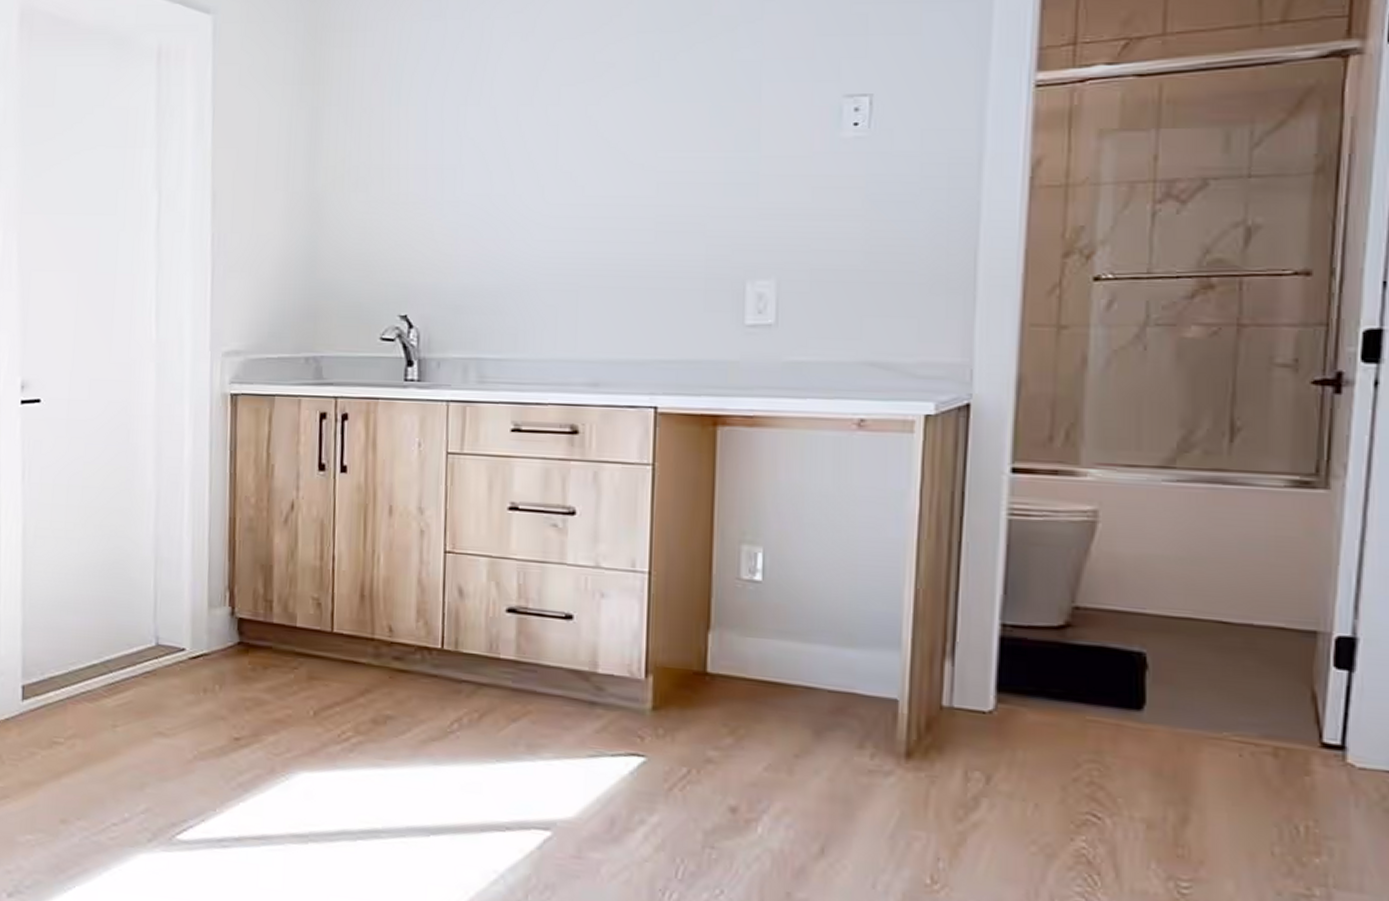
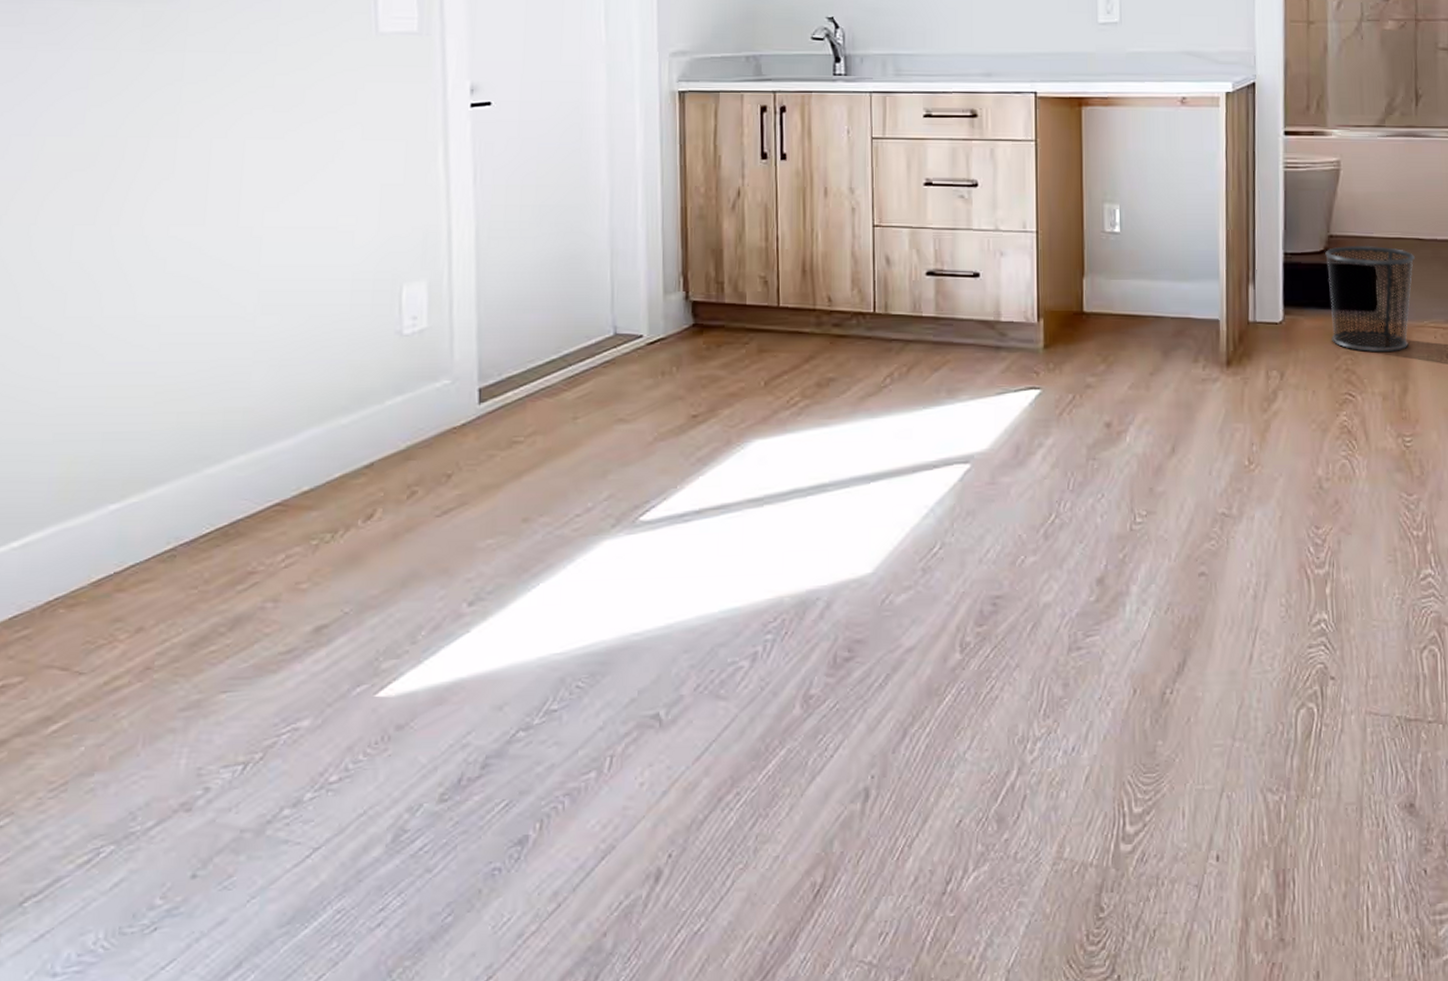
waste bin: none [1066,622,1213,767] -> present [1325,245,1415,352]

